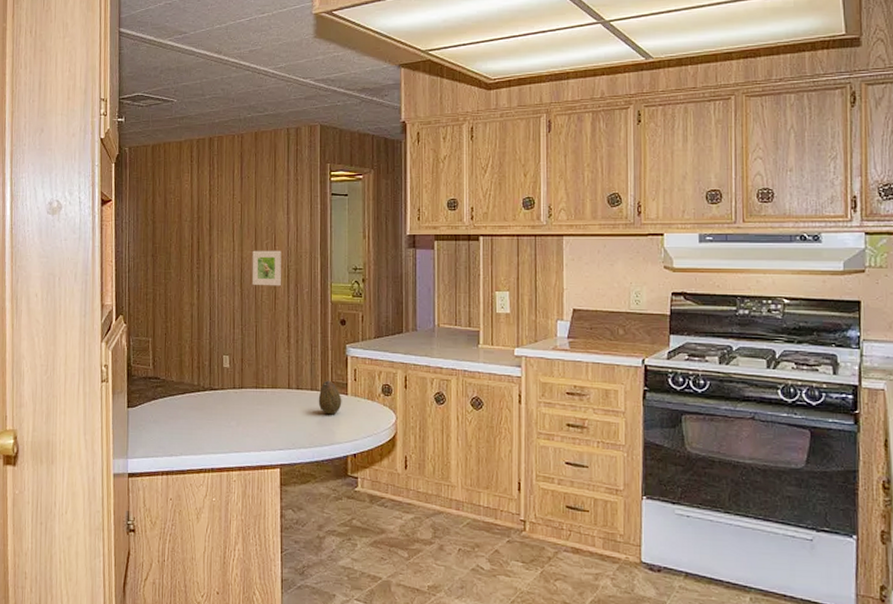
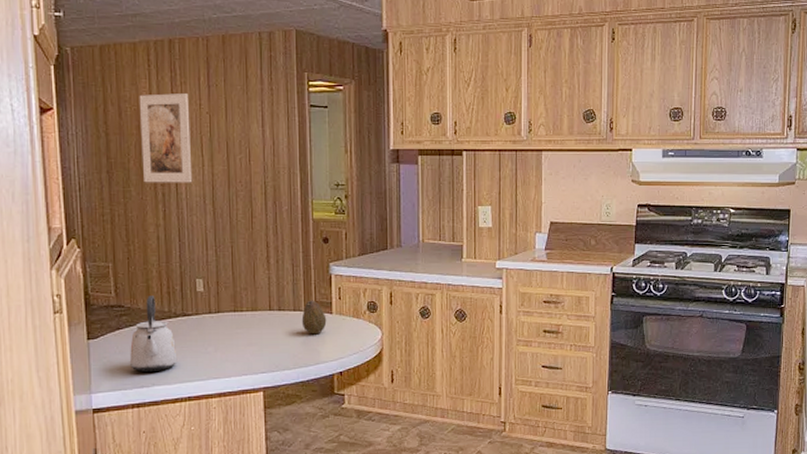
kettle: none [162,369,204,442] -> present [130,296,178,373]
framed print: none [181,185,224,266] -> present [139,93,193,183]
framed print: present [252,250,281,286] -> none [224,166,258,204]

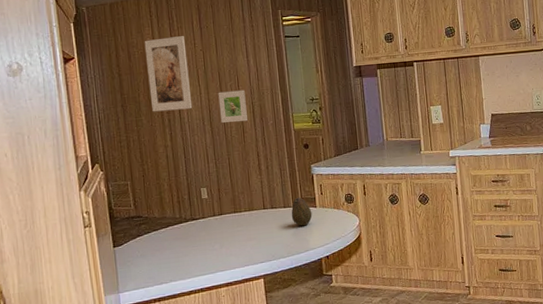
kettle: present [130,296,178,373] -> none [149,205,190,271]
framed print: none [224,166,258,204] -> present [218,90,248,123]

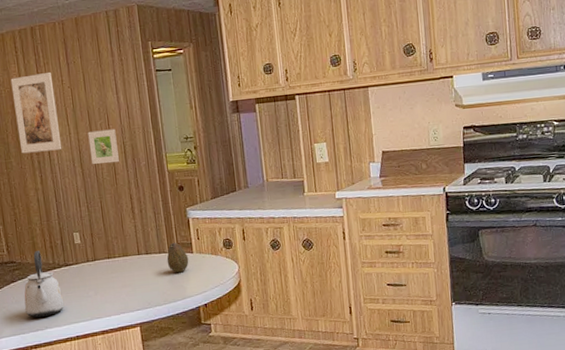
kettle: none [149,205,190,271] -> present [24,251,65,318]

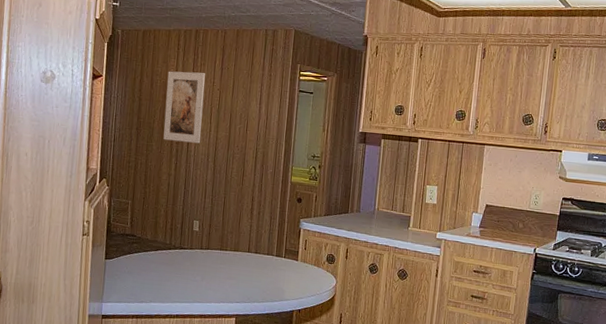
kettle: present [24,251,65,318] -> none [135,230,172,292]
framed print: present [88,129,119,164] -> none [224,132,252,166]
fruit: present [166,242,189,273] -> none [272,247,293,277]

